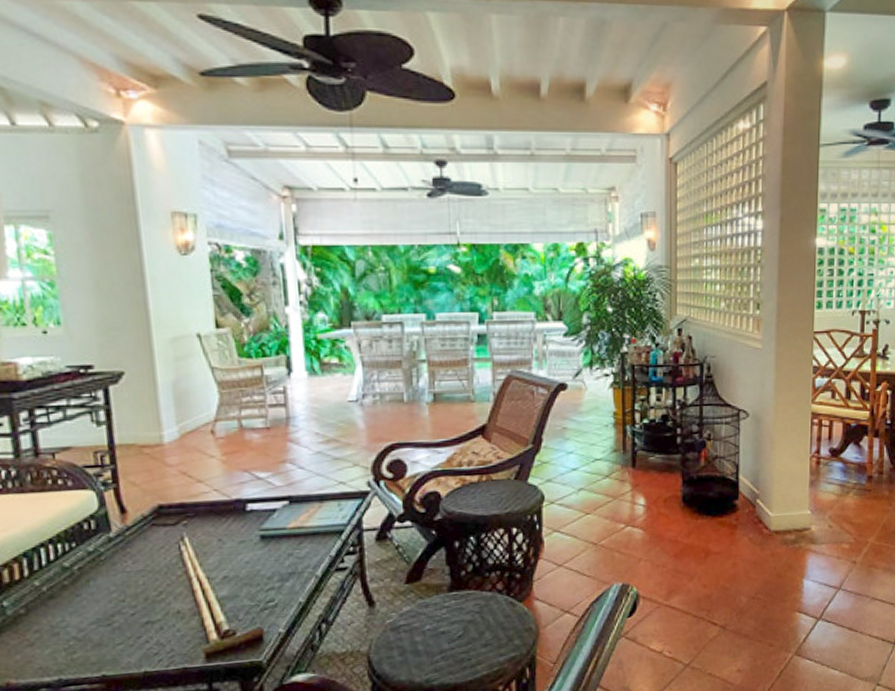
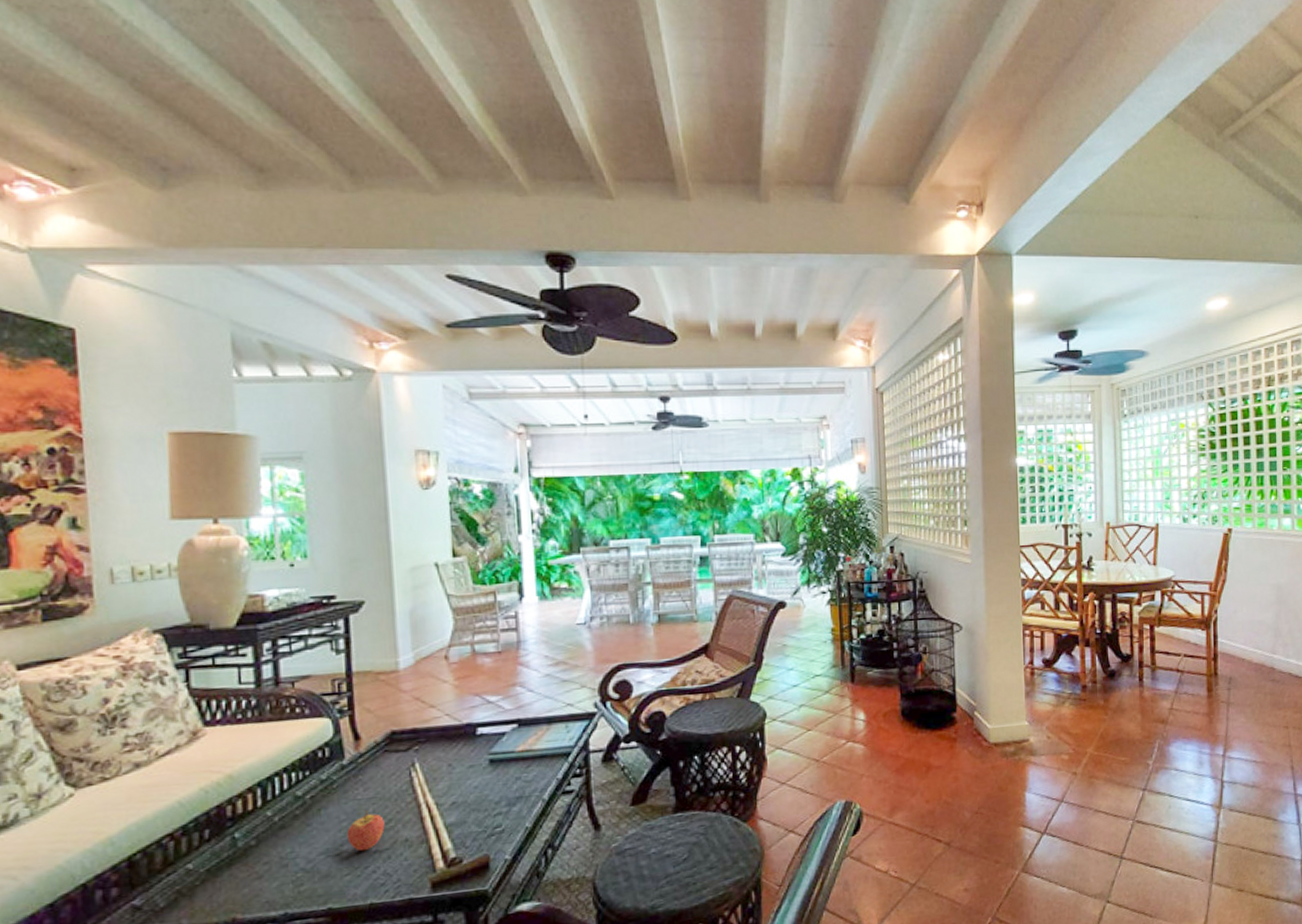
fruit: none [117,582,156,622] -> present [346,810,385,852]

